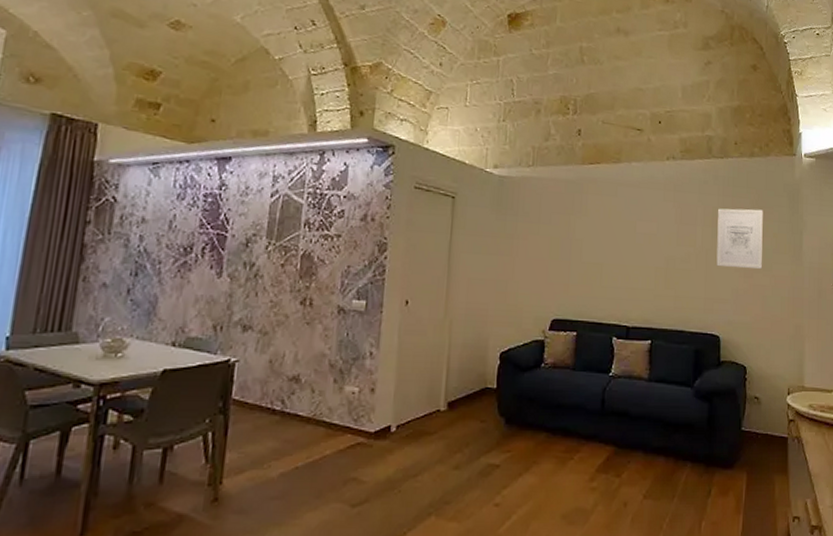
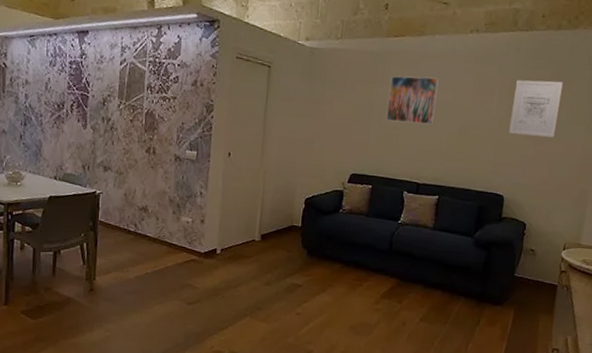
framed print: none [587,206,640,259] -> present [386,76,439,124]

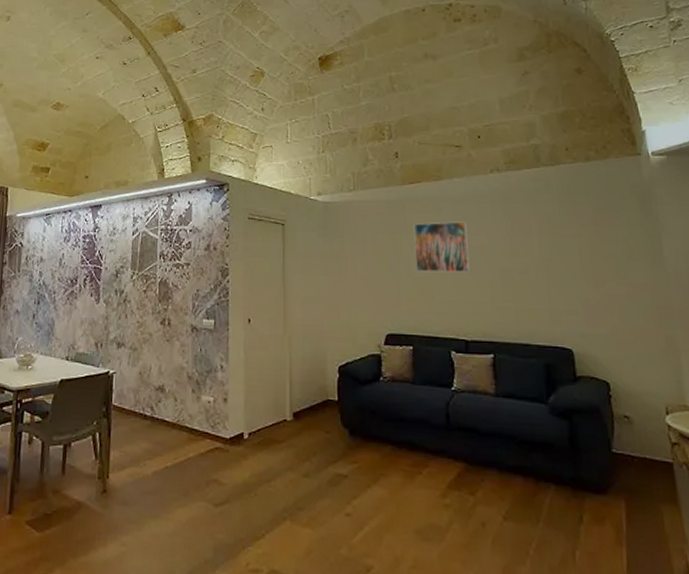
wall art: present [508,80,563,137] -> none [554,214,615,277]

